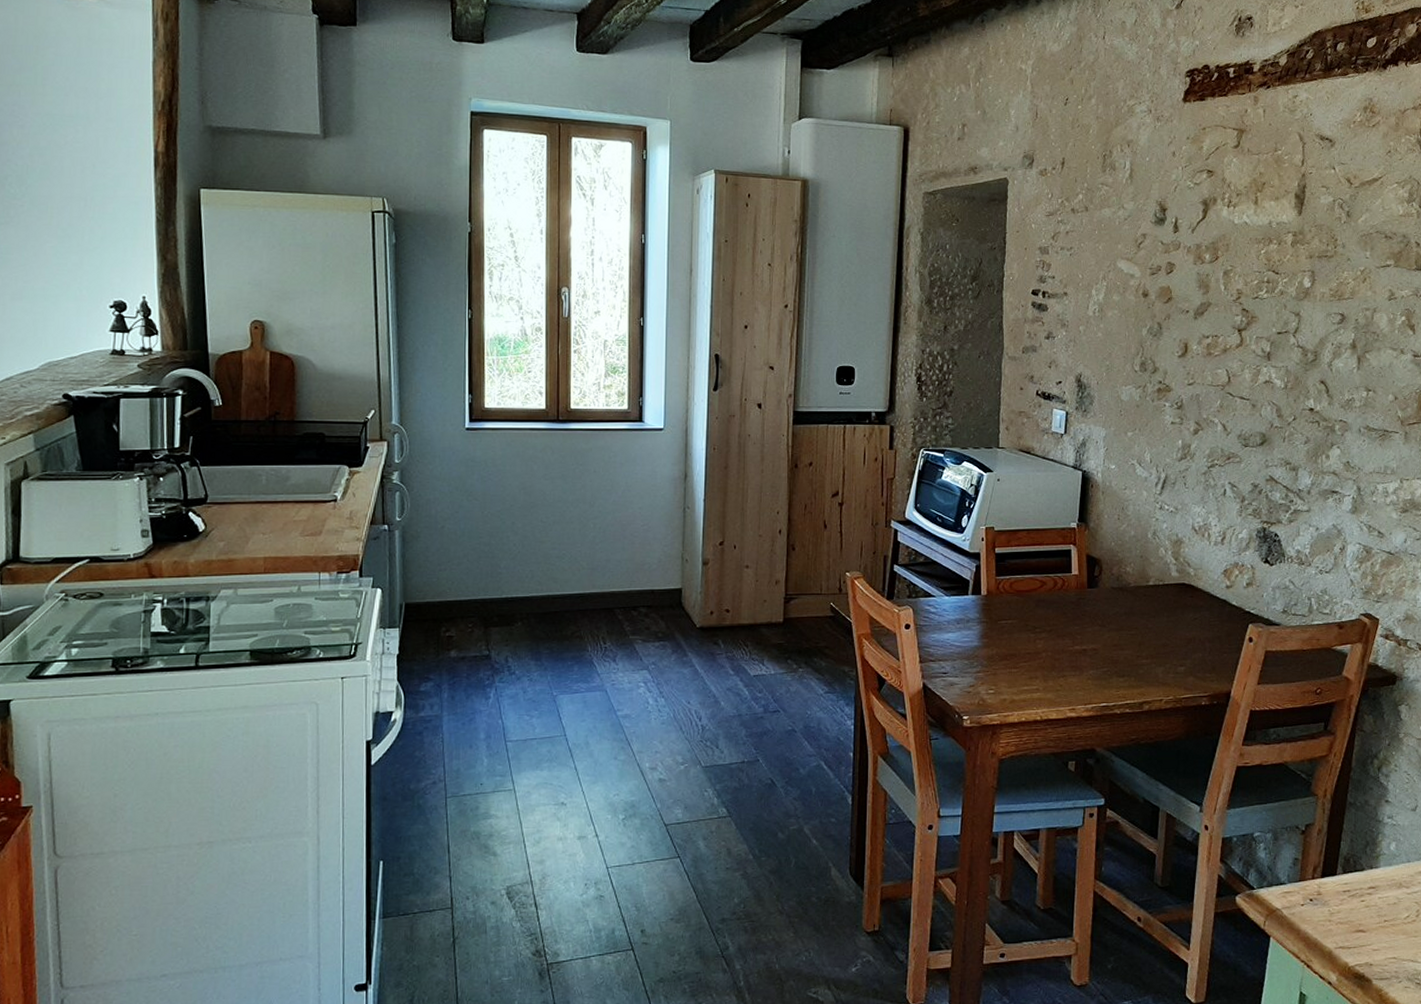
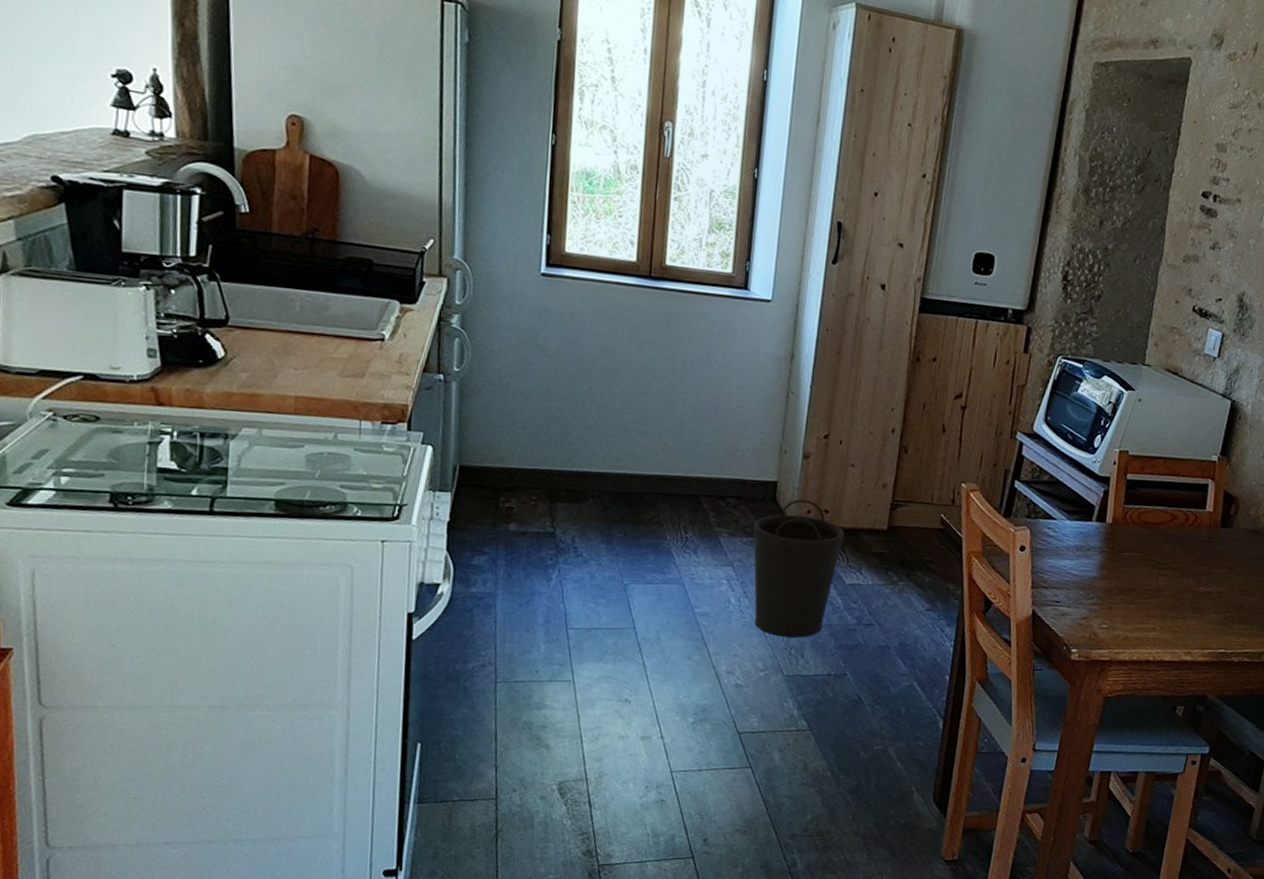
basket: none [663,601,746,730] -> present [753,499,845,638]

